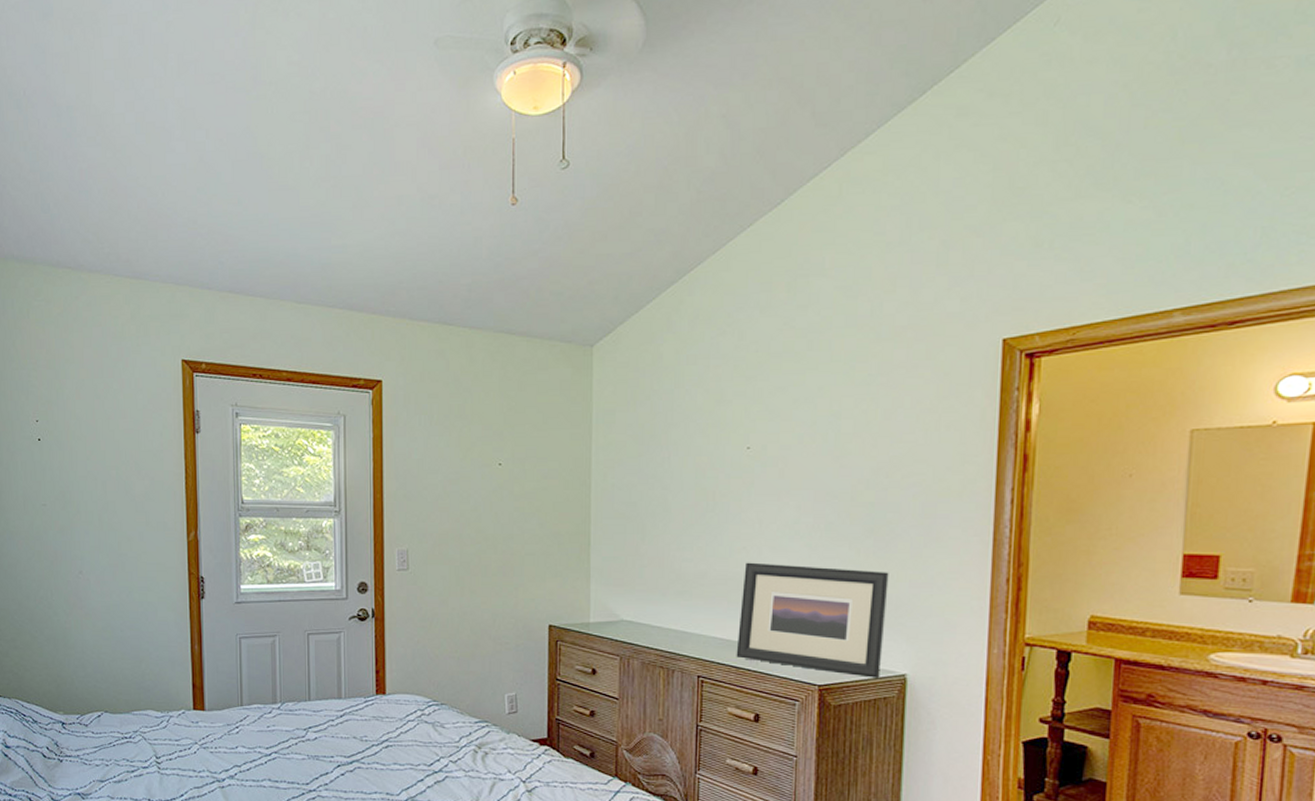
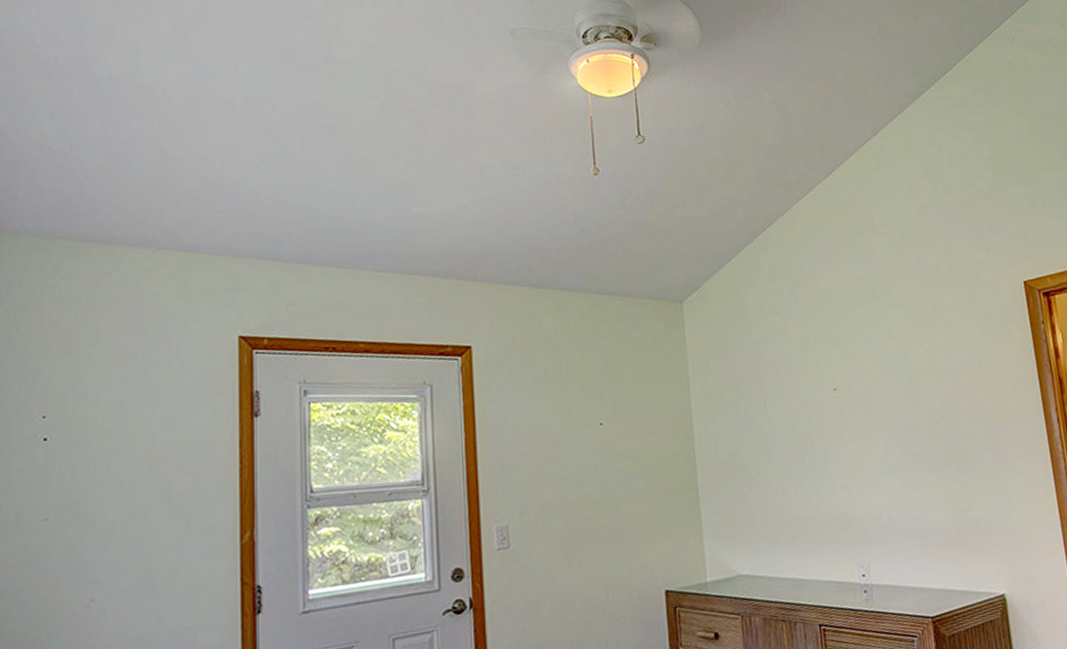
picture frame: present [736,562,889,678] -> none [848,496,983,603]

